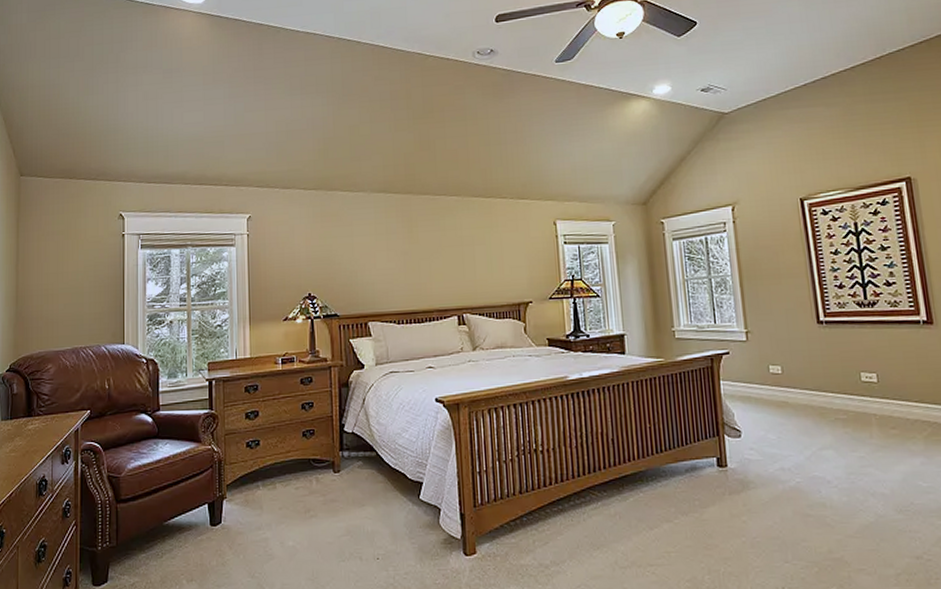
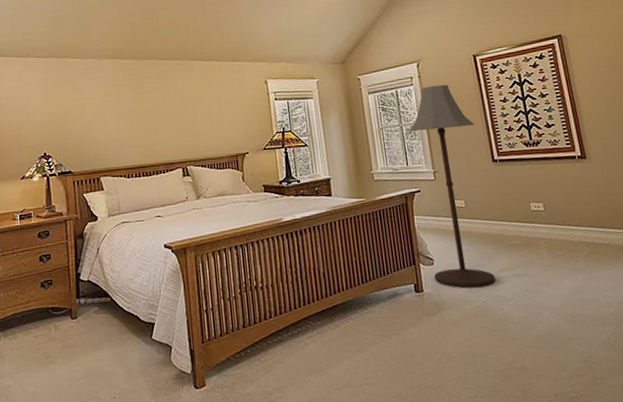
floor lamp: none [720,232,814,466] -> present [410,84,496,288]

